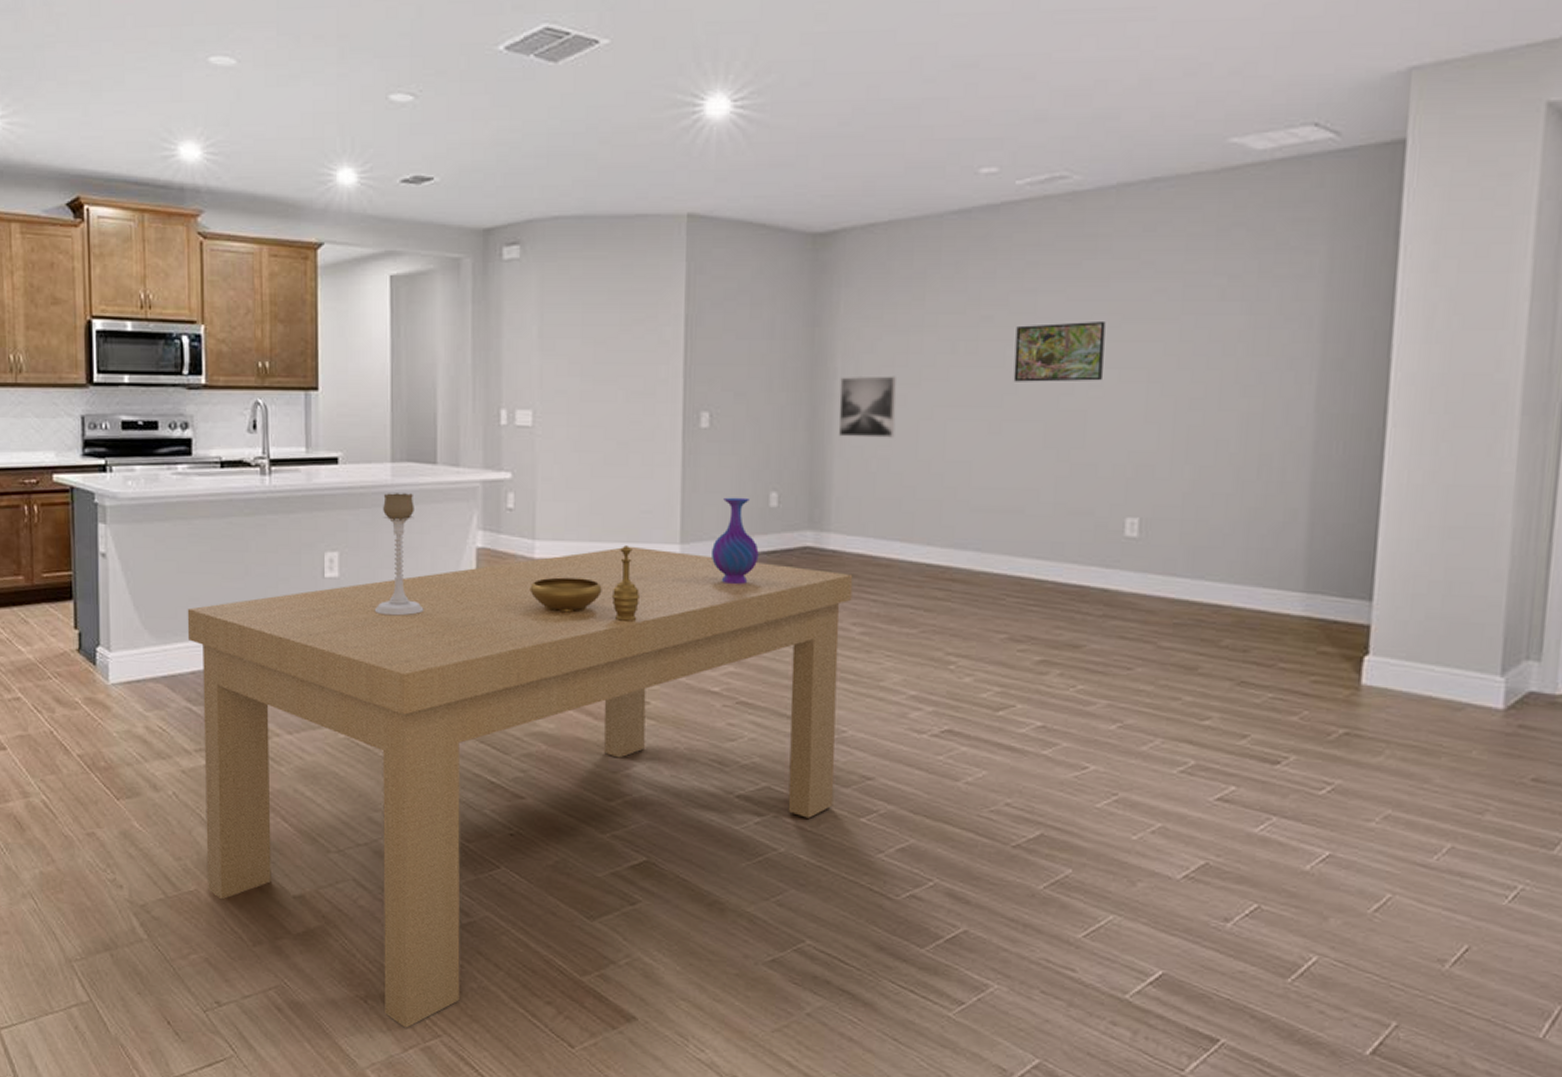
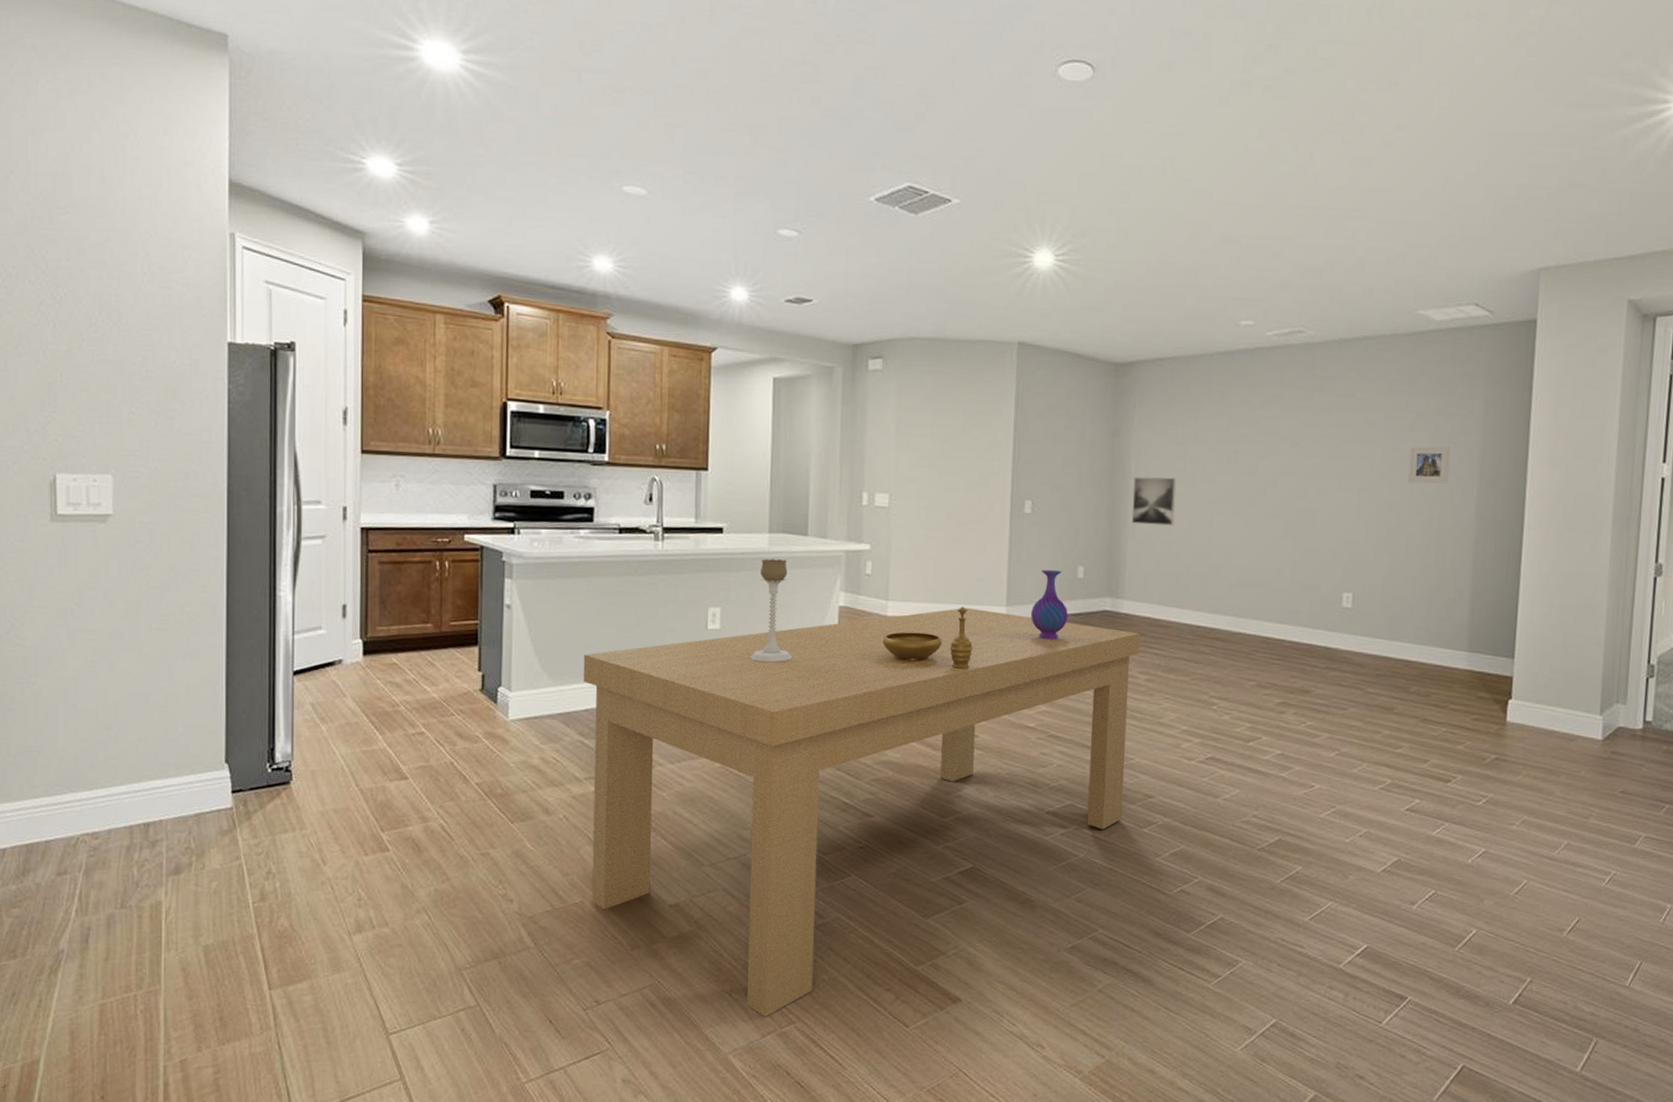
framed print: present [1013,322,1106,382] -> none [1263,442,1330,488]
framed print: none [1217,319,1278,371] -> present [1408,446,1451,484]

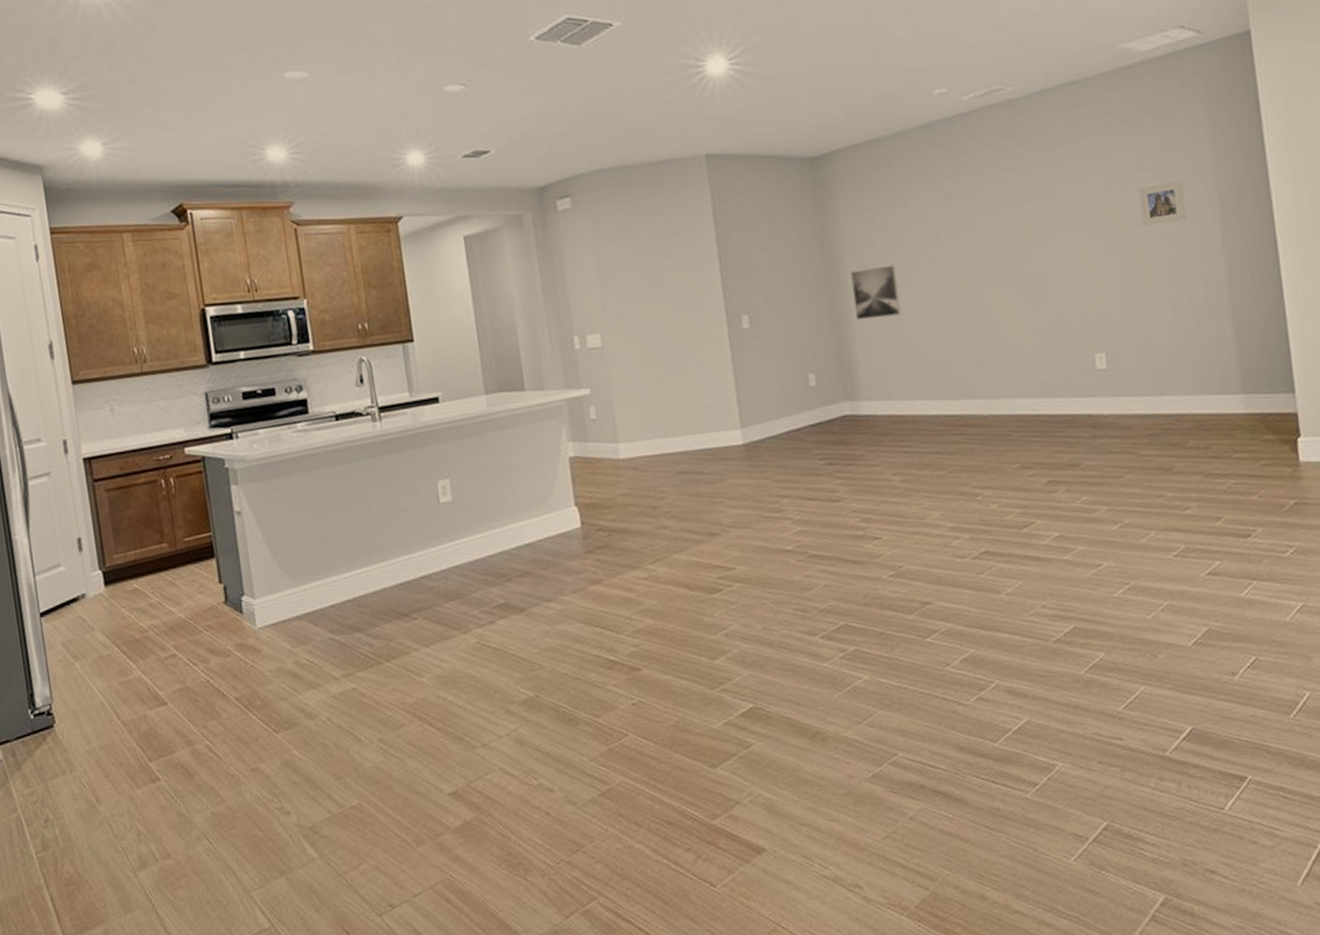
dining table: present [583,607,1141,1017] -> none [320,432,902,897]
candle holder: present [751,559,793,663] -> none [482,419,531,529]
decorative bowl: present [882,607,974,669] -> none [619,436,715,502]
vase: present [1031,569,1068,640] -> none [768,381,808,456]

